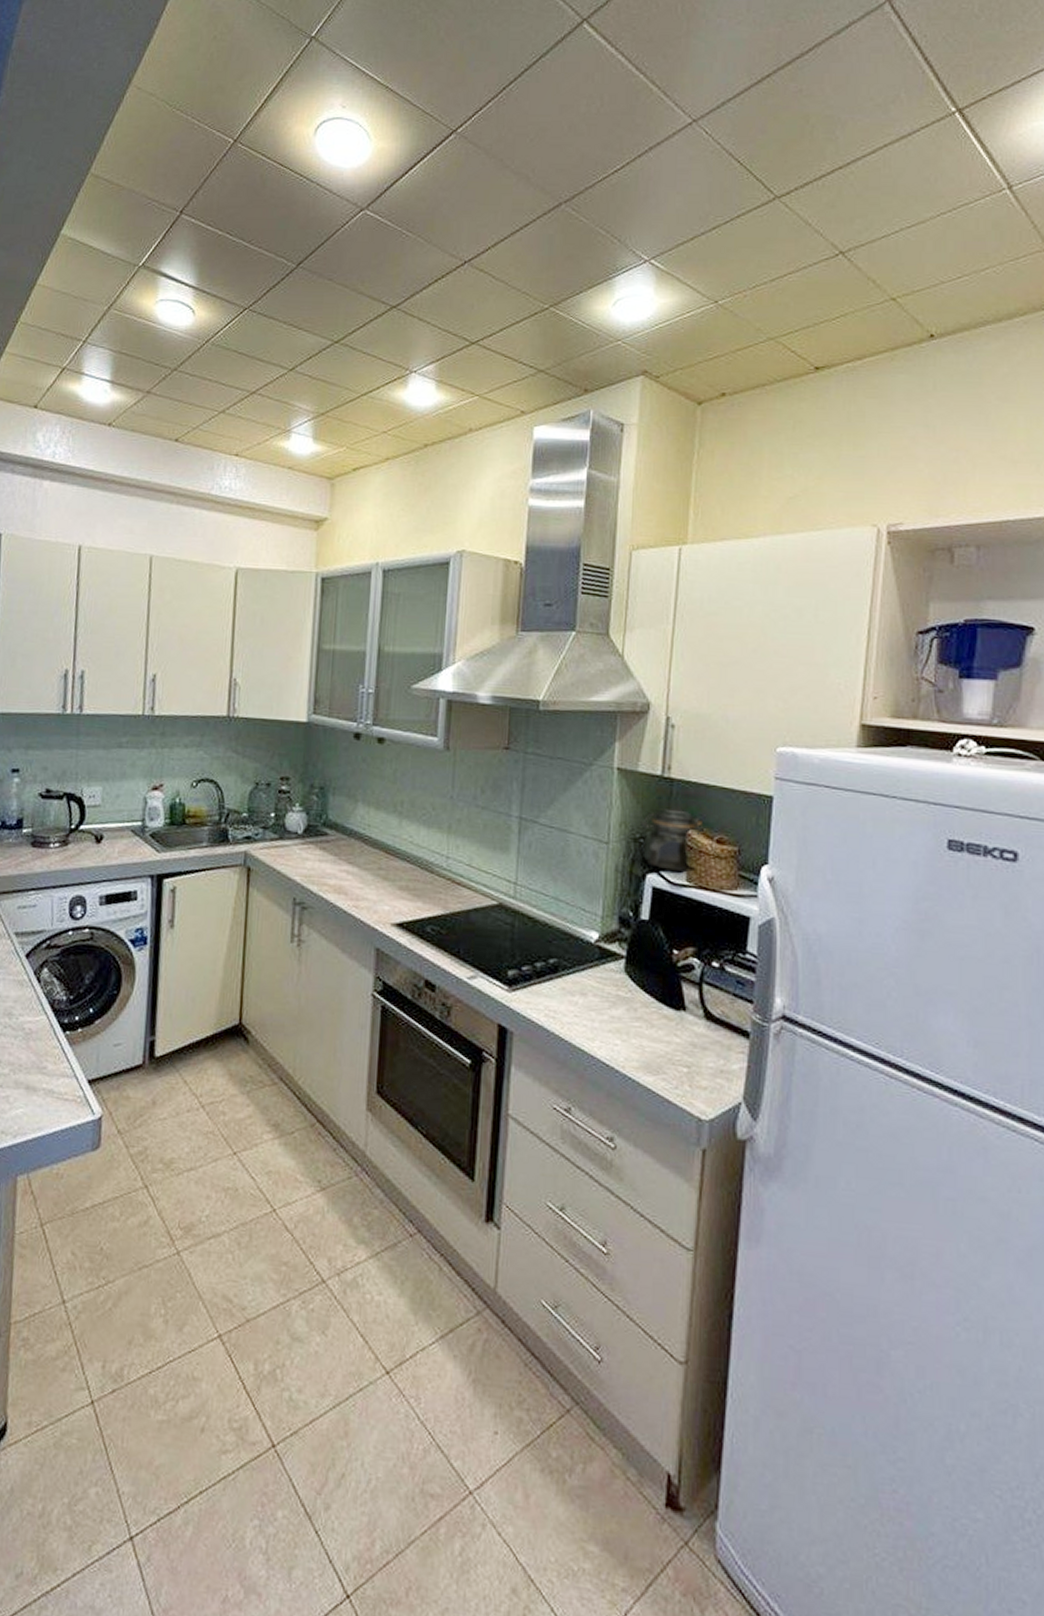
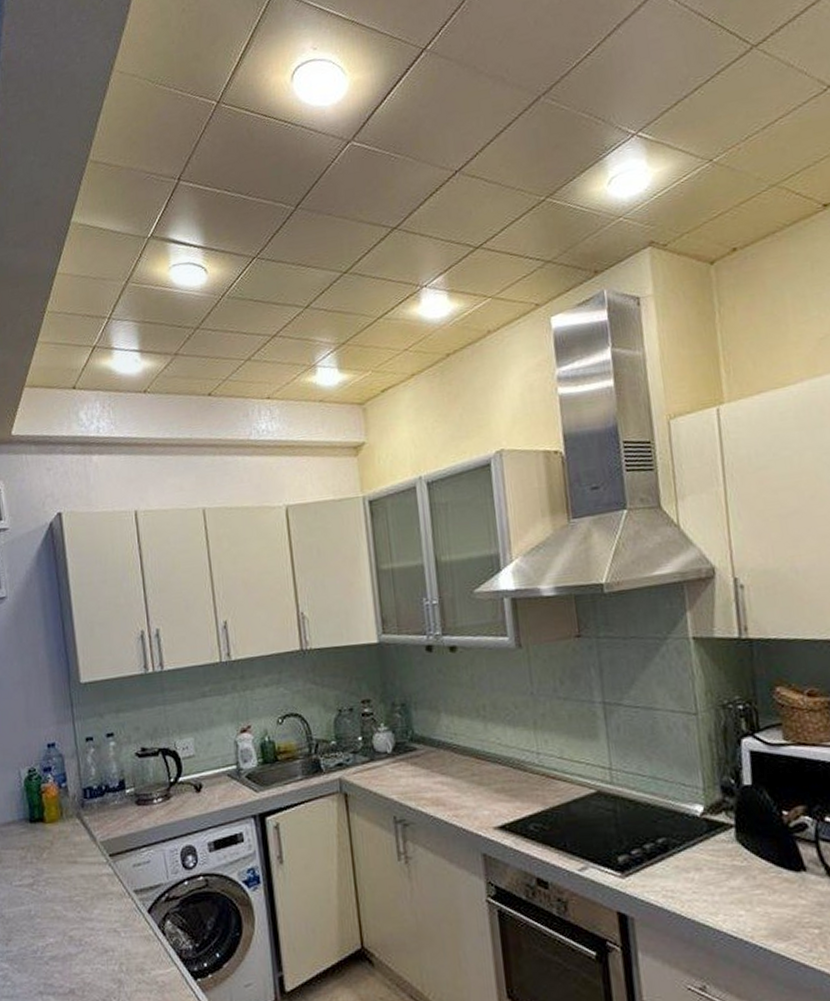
jar: present [641,808,704,872] -> none [726,670,793,732]

